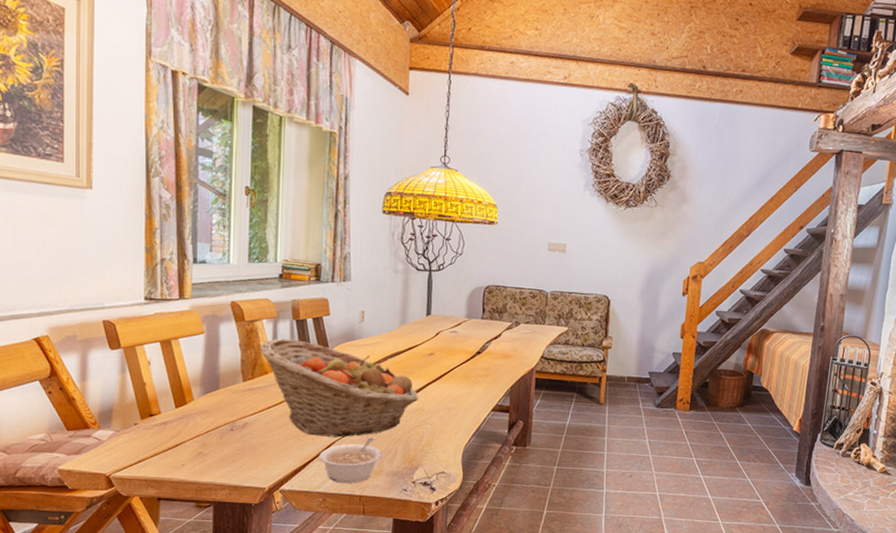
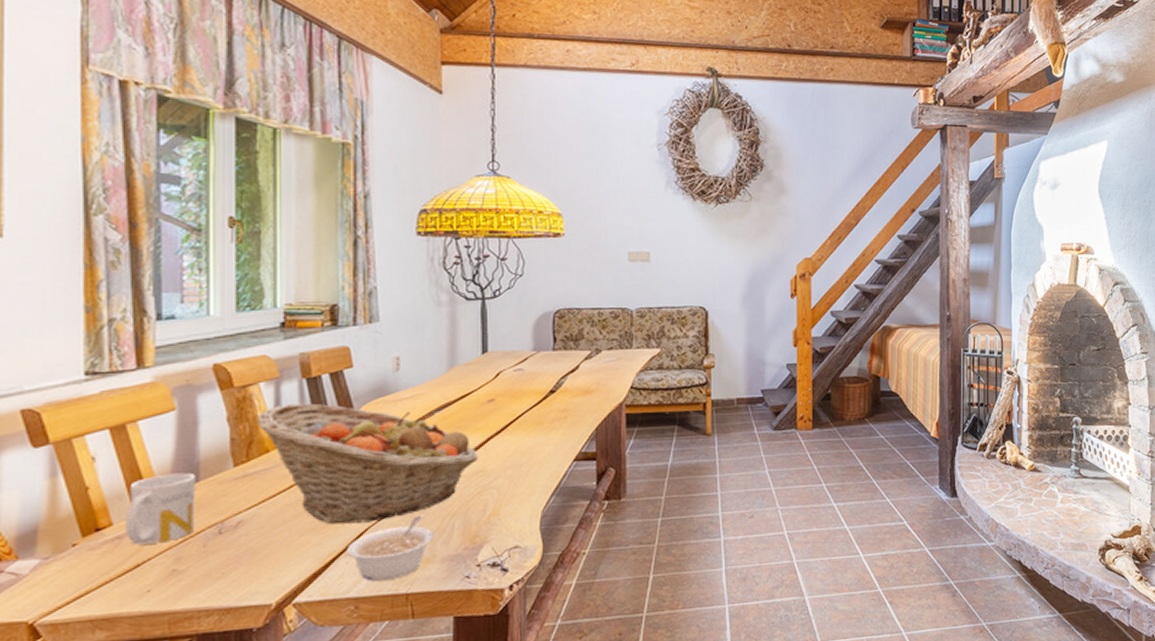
mug: none [169,380,217,431] -> present [126,472,196,545]

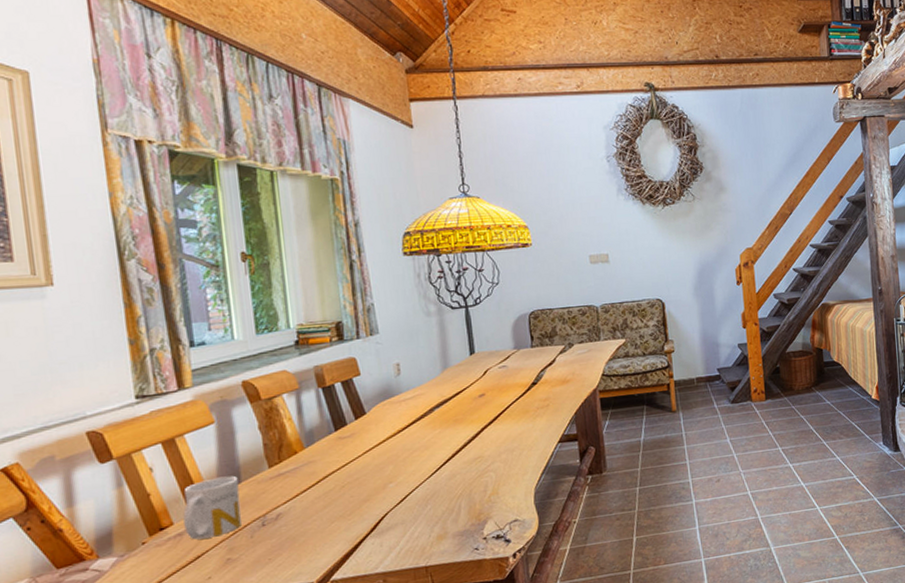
fruit basket: present [256,403,478,525] -> none [282,408,475,512]
legume: present [346,516,433,581] -> none [371,499,444,558]

